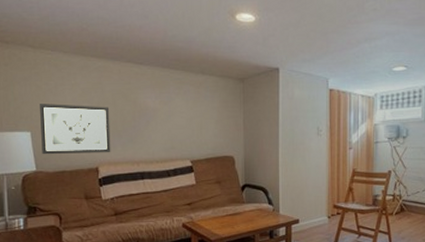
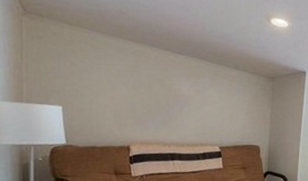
wall art: present [40,104,111,155] -> none [73,80,145,133]

